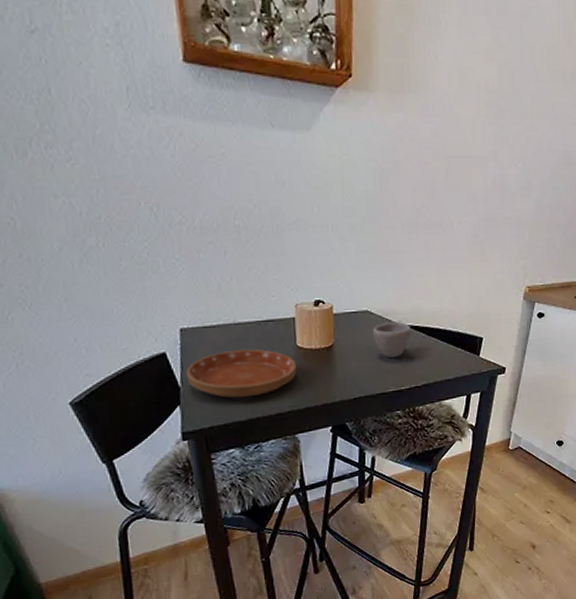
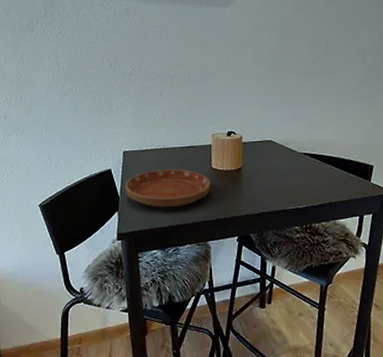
cup: present [372,321,412,359] -> none [275,149,309,181]

